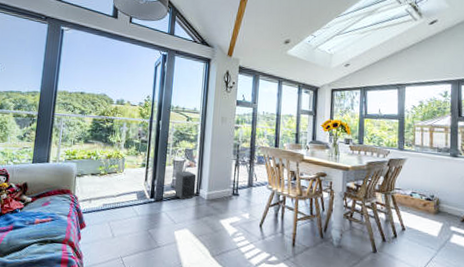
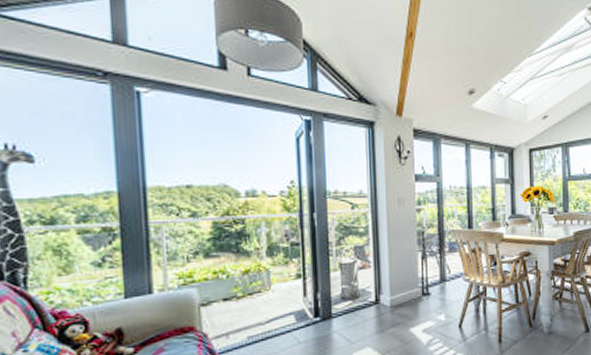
speaker: present [174,171,197,199] -> none [346,274,374,312]

